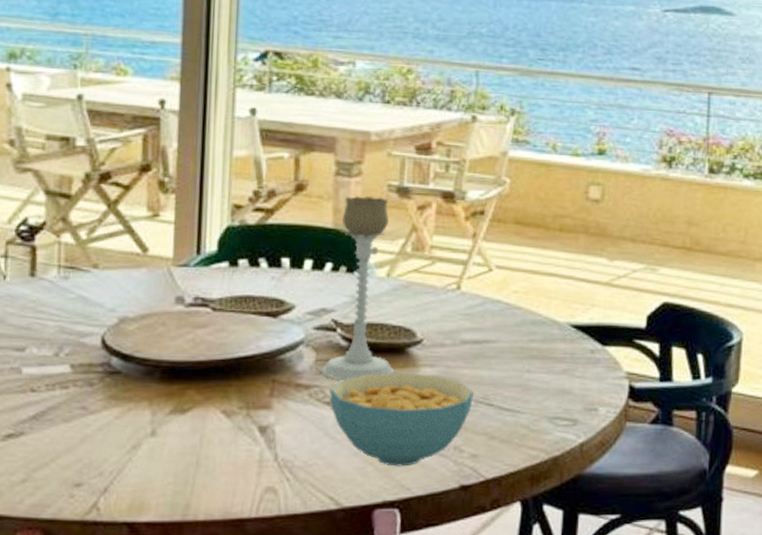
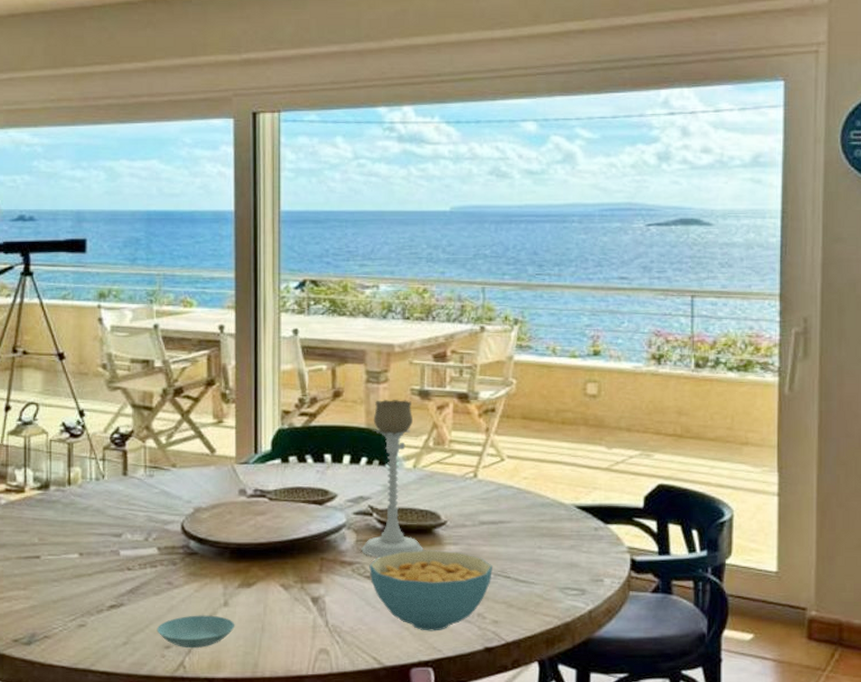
saucer: none [65,446,164,487] -> present [156,615,235,649]

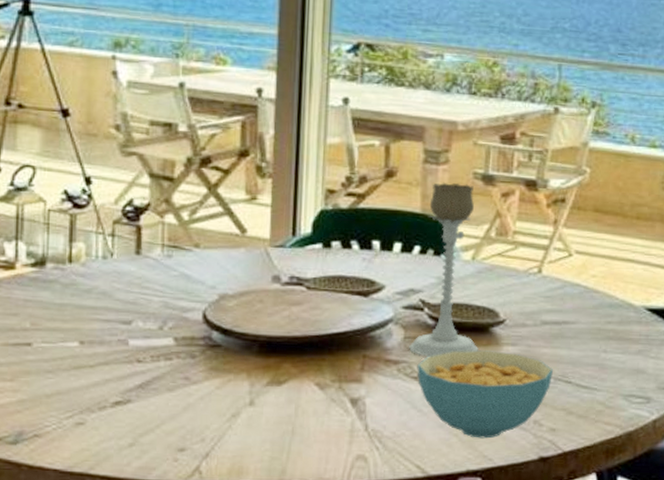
saucer: present [156,615,235,649] -> none [169,415,261,452]

